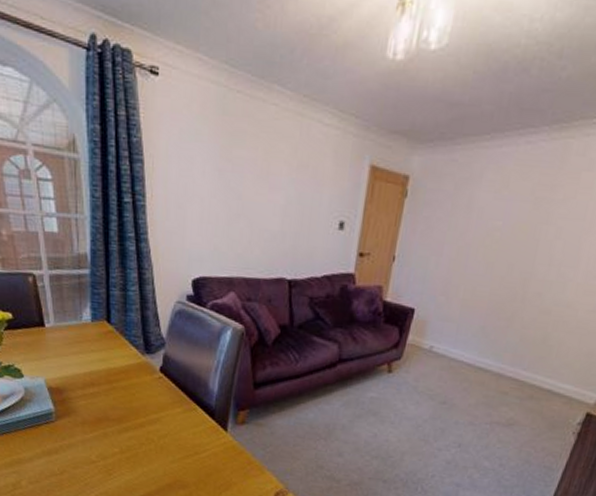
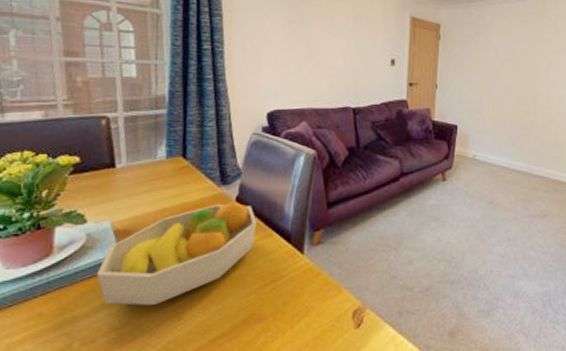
fruit bowl: none [36,371,181,459] -> present [96,202,257,305]

